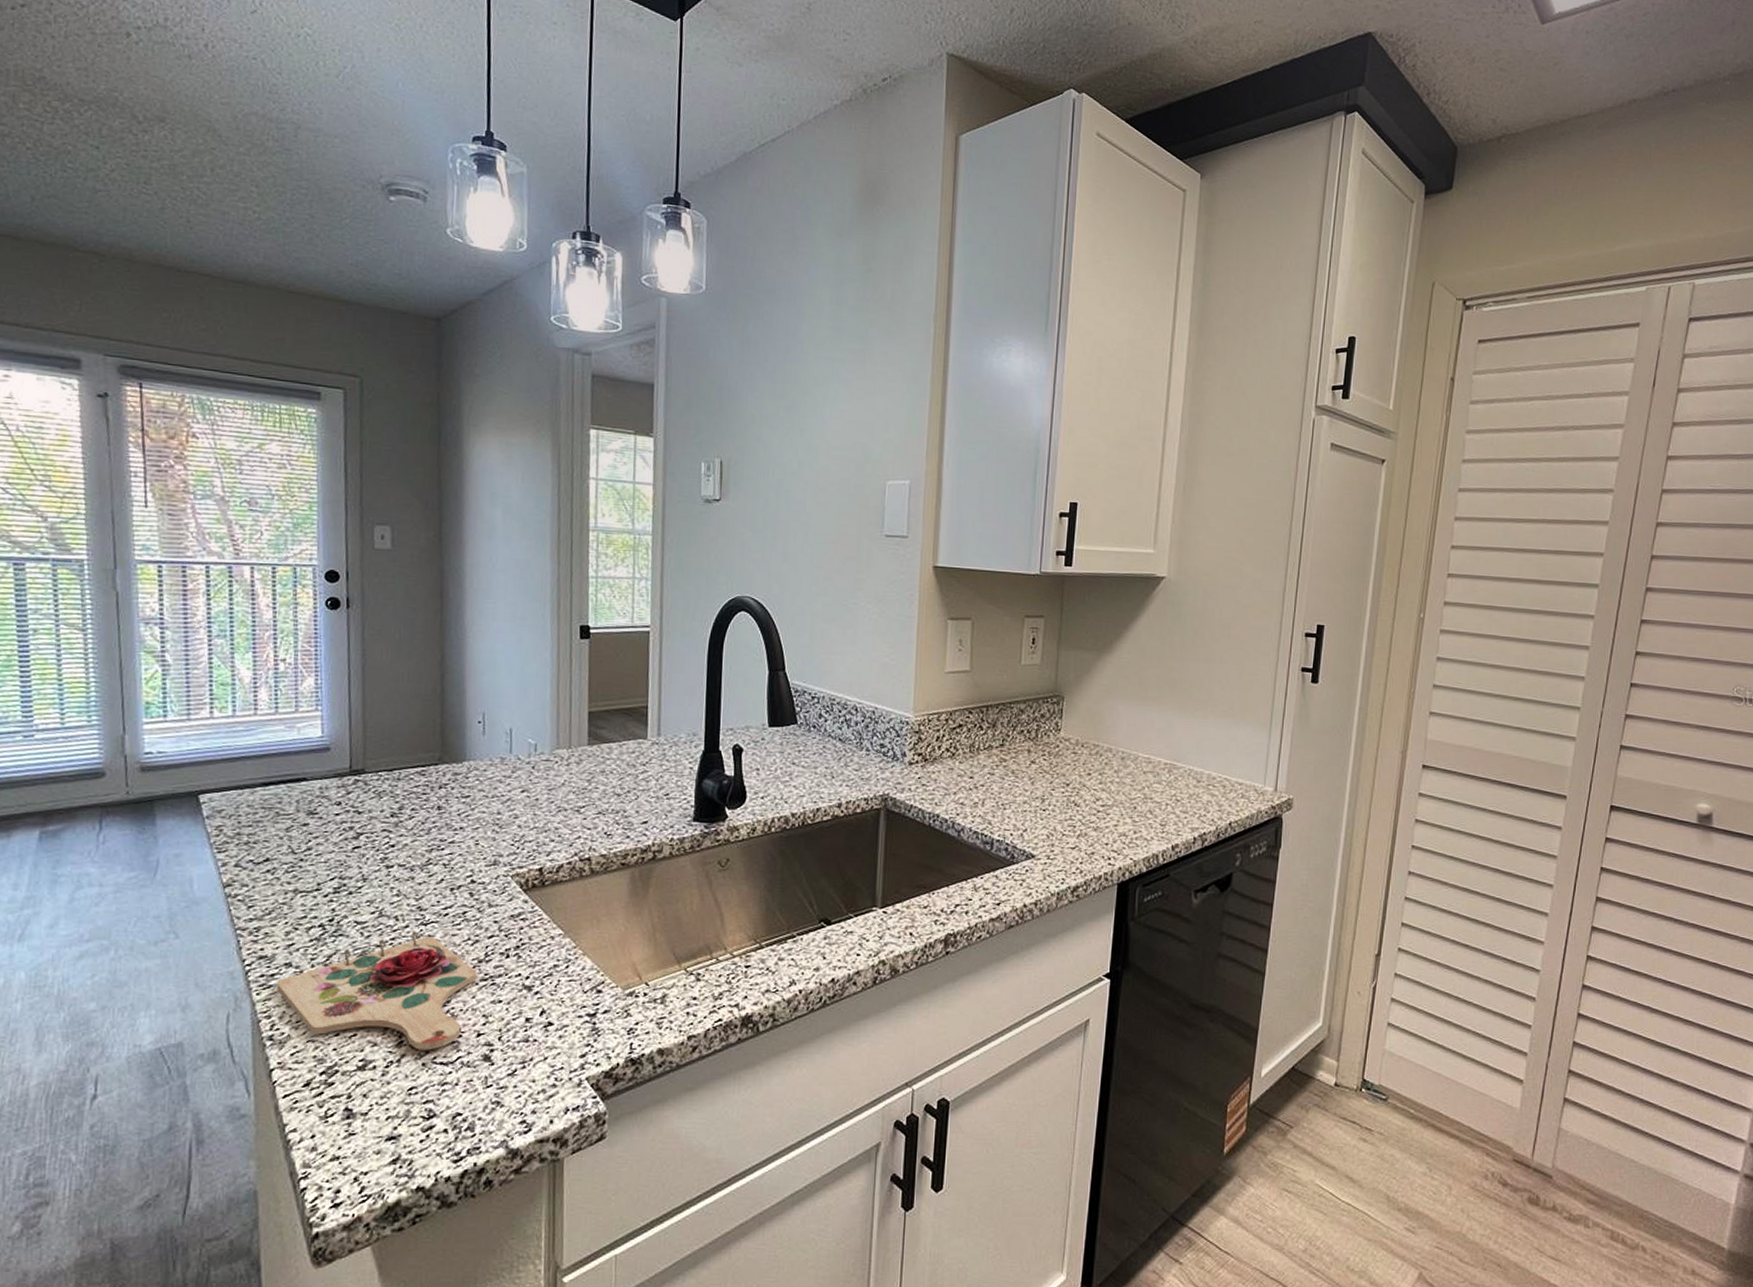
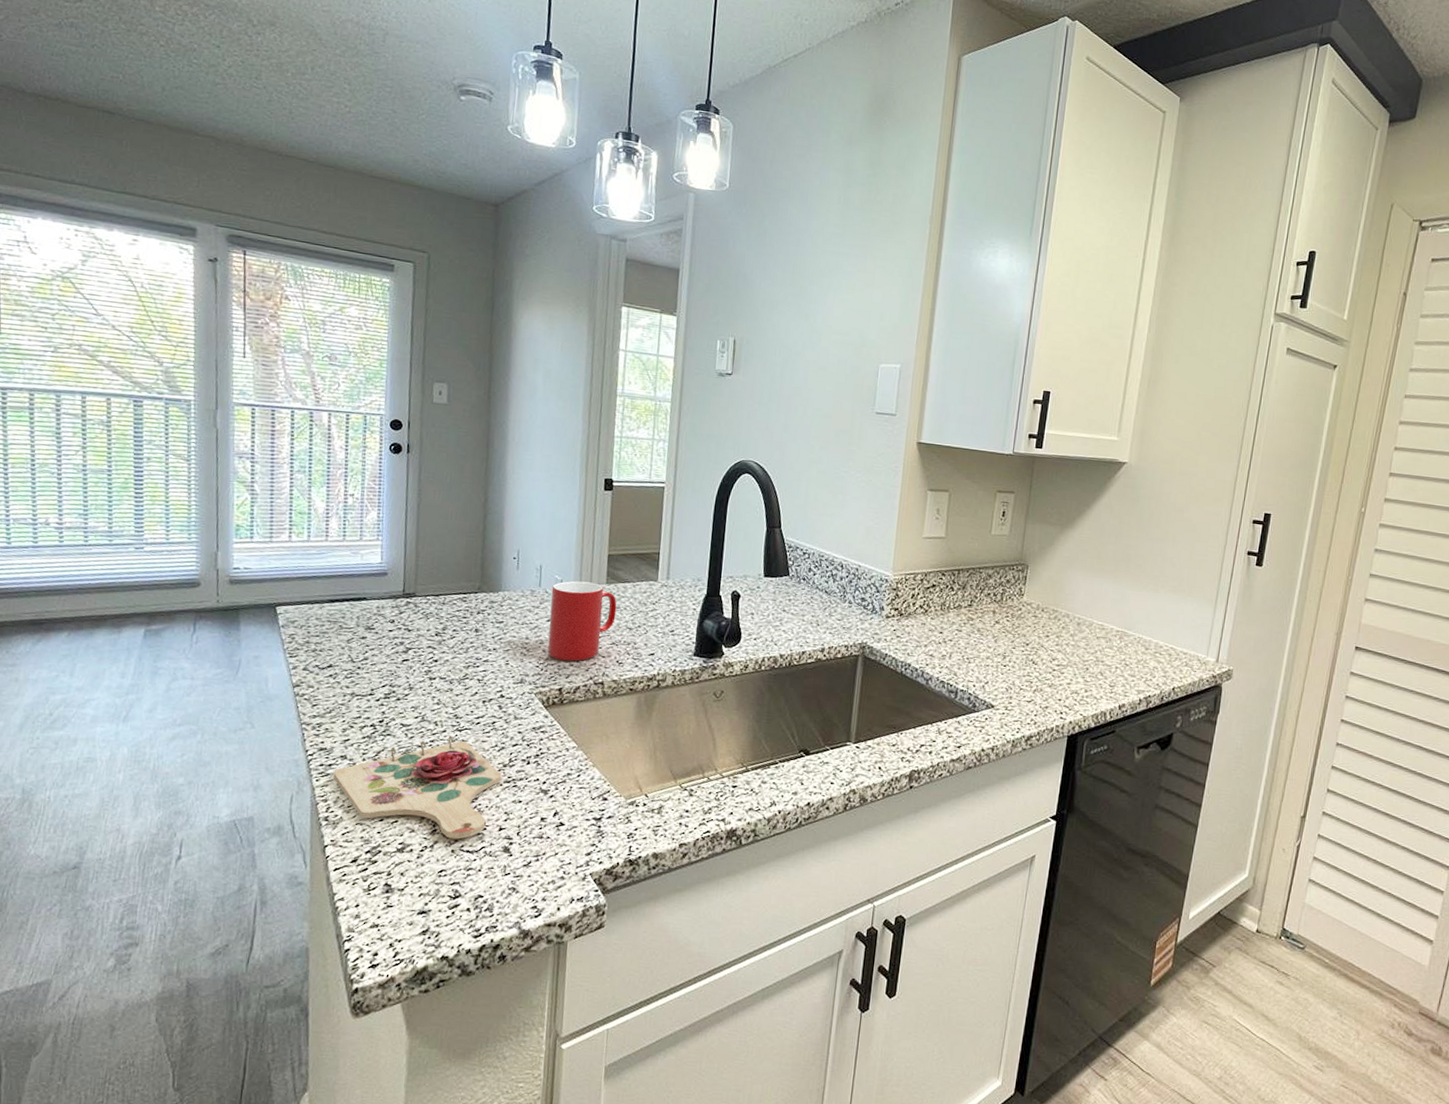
cup: none [523,744,602,836] -> present [547,581,617,661]

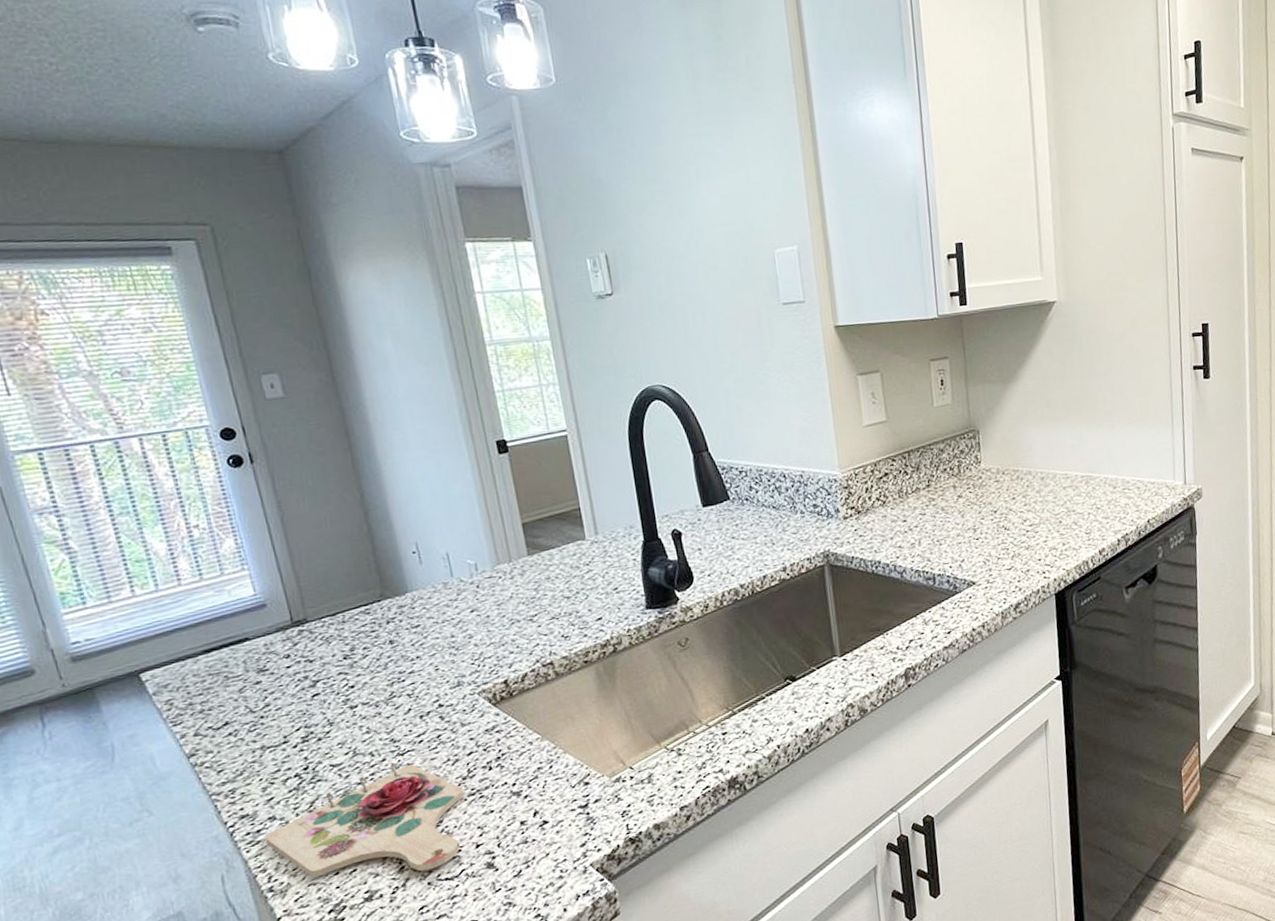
cup: present [547,581,617,661] -> none [466,557,549,651]

